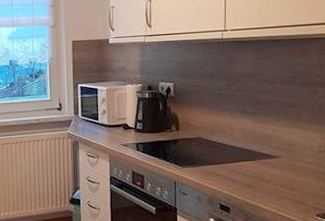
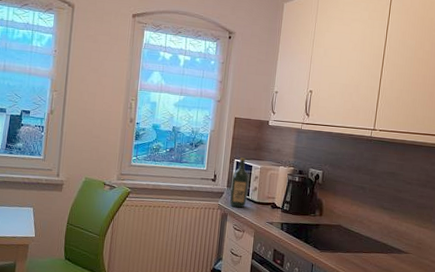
wine bottle: none [77,81,97,134] -> present [229,157,250,208]

